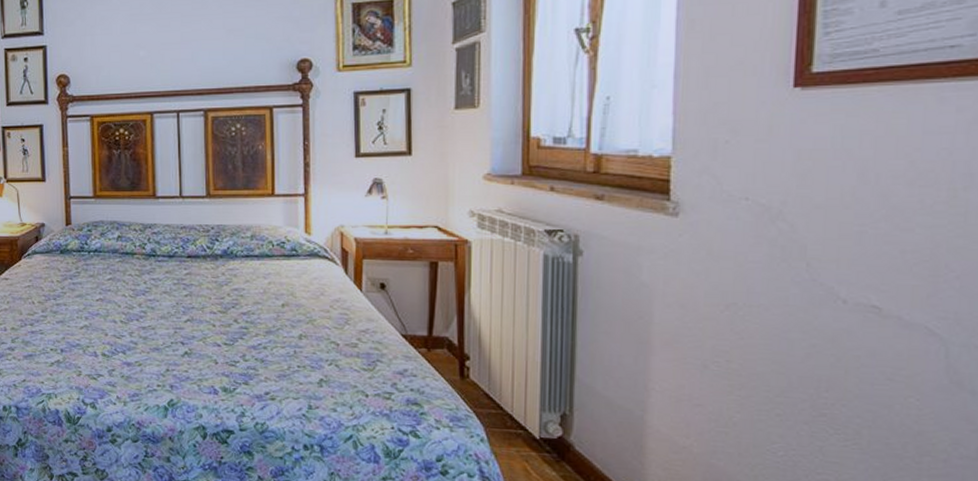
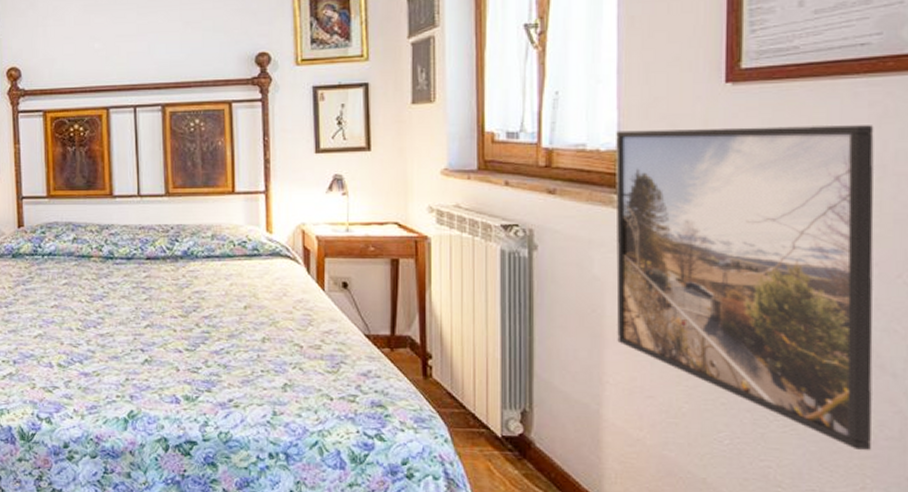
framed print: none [665,132,962,469] -> present [616,125,874,451]

